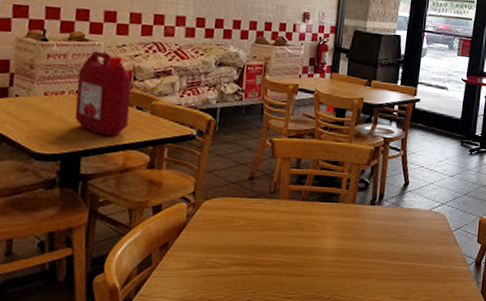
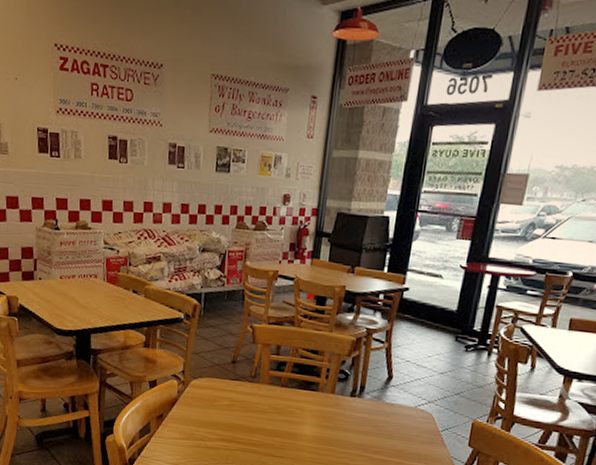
ketchup jug: present [74,51,132,136] -> none [84,238,128,316]

